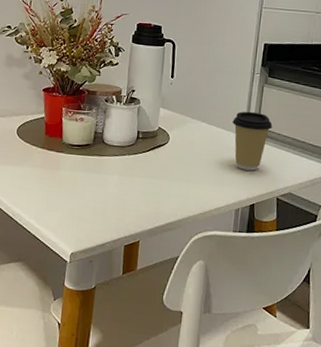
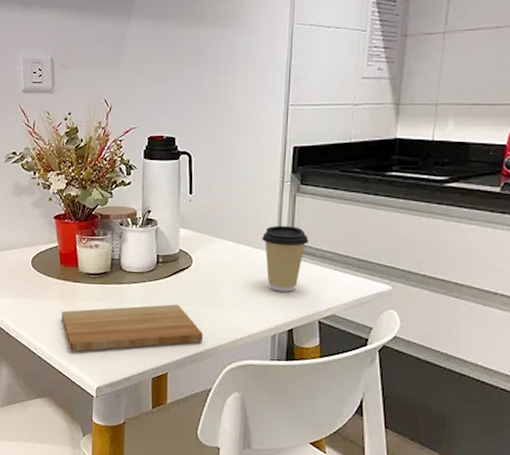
cutting board: none [42,177,174,218] -> present [61,304,203,352]

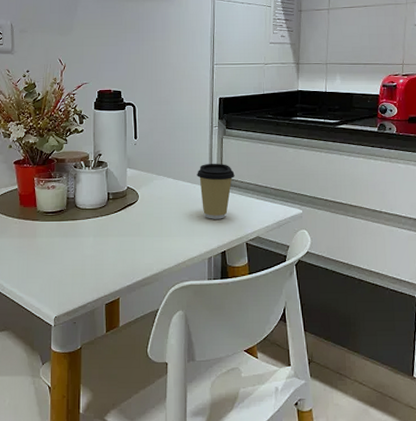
cutting board: present [61,304,203,352] -> none [21,235,149,285]

